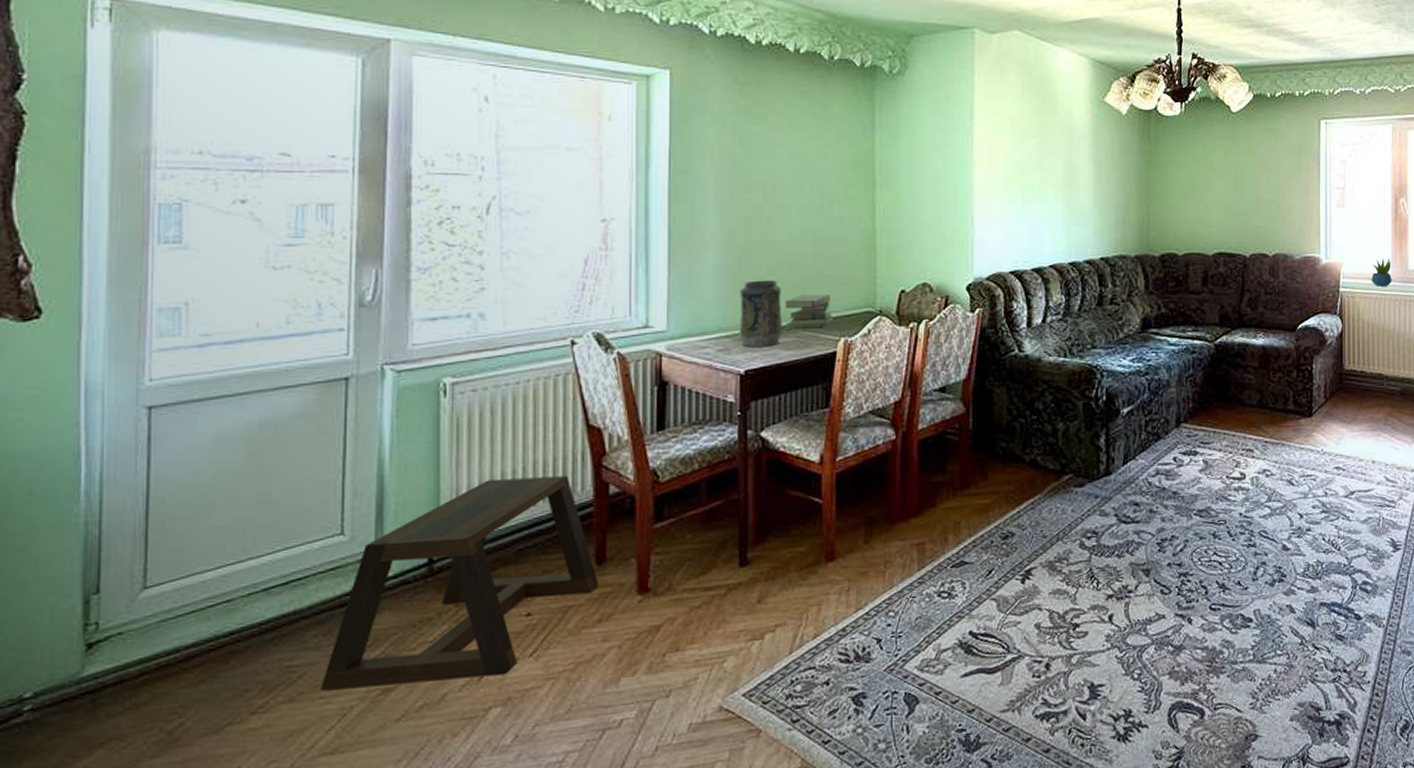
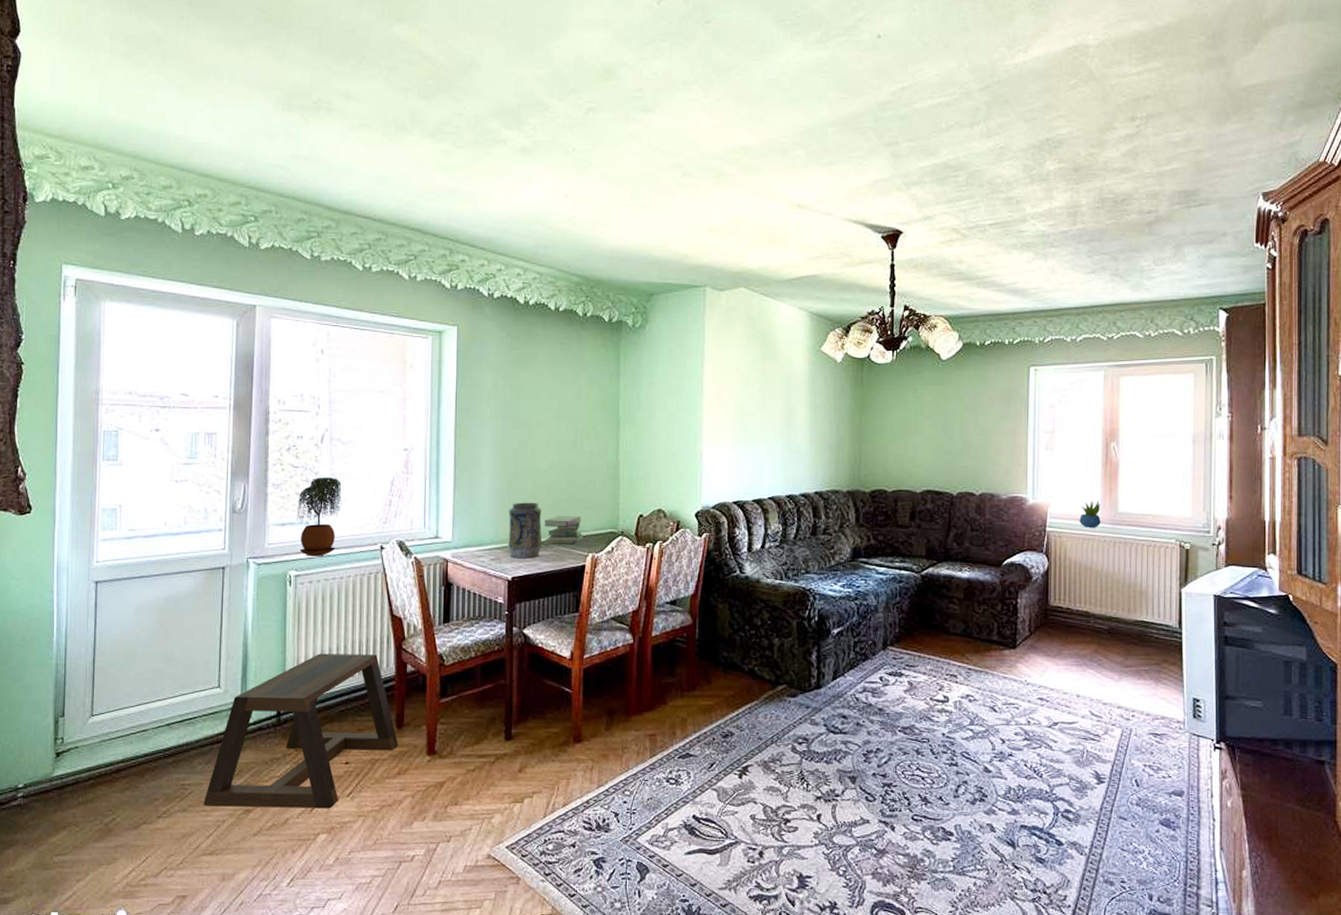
potted plant: none [452,256,517,358] -> present [296,477,342,556]

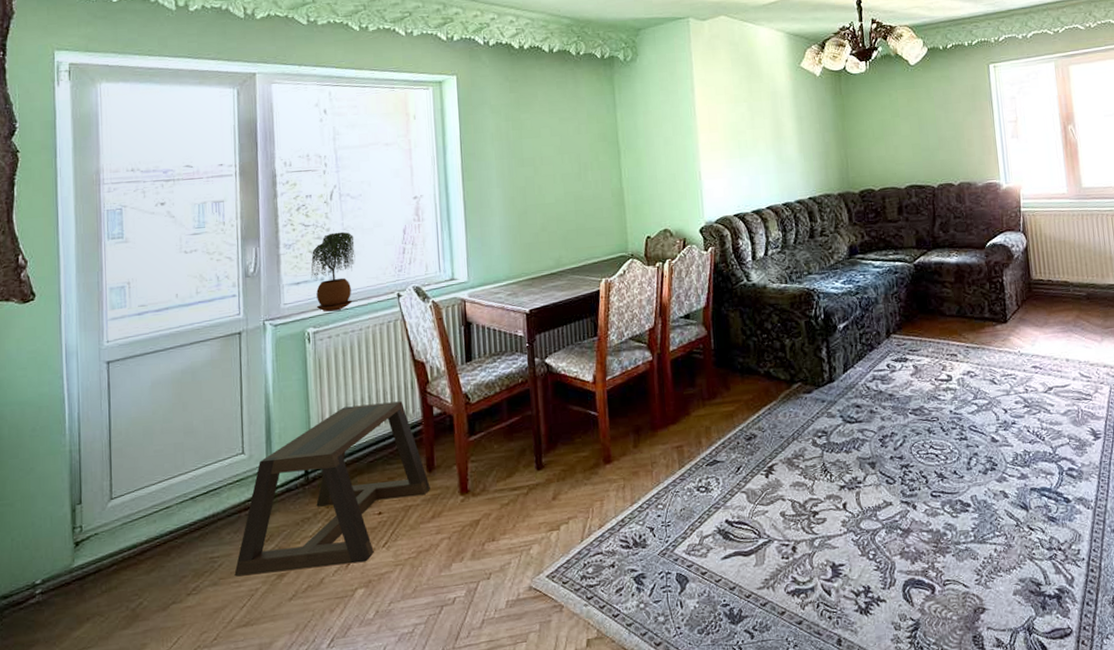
decorative vase: present [507,502,543,559] -> none [521,235,557,292]
books: present [544,515,583,545] -> none [556,244,595,274]
succulent plant: present [1079,500,1101,527] -> none [1049,178,1068,204]

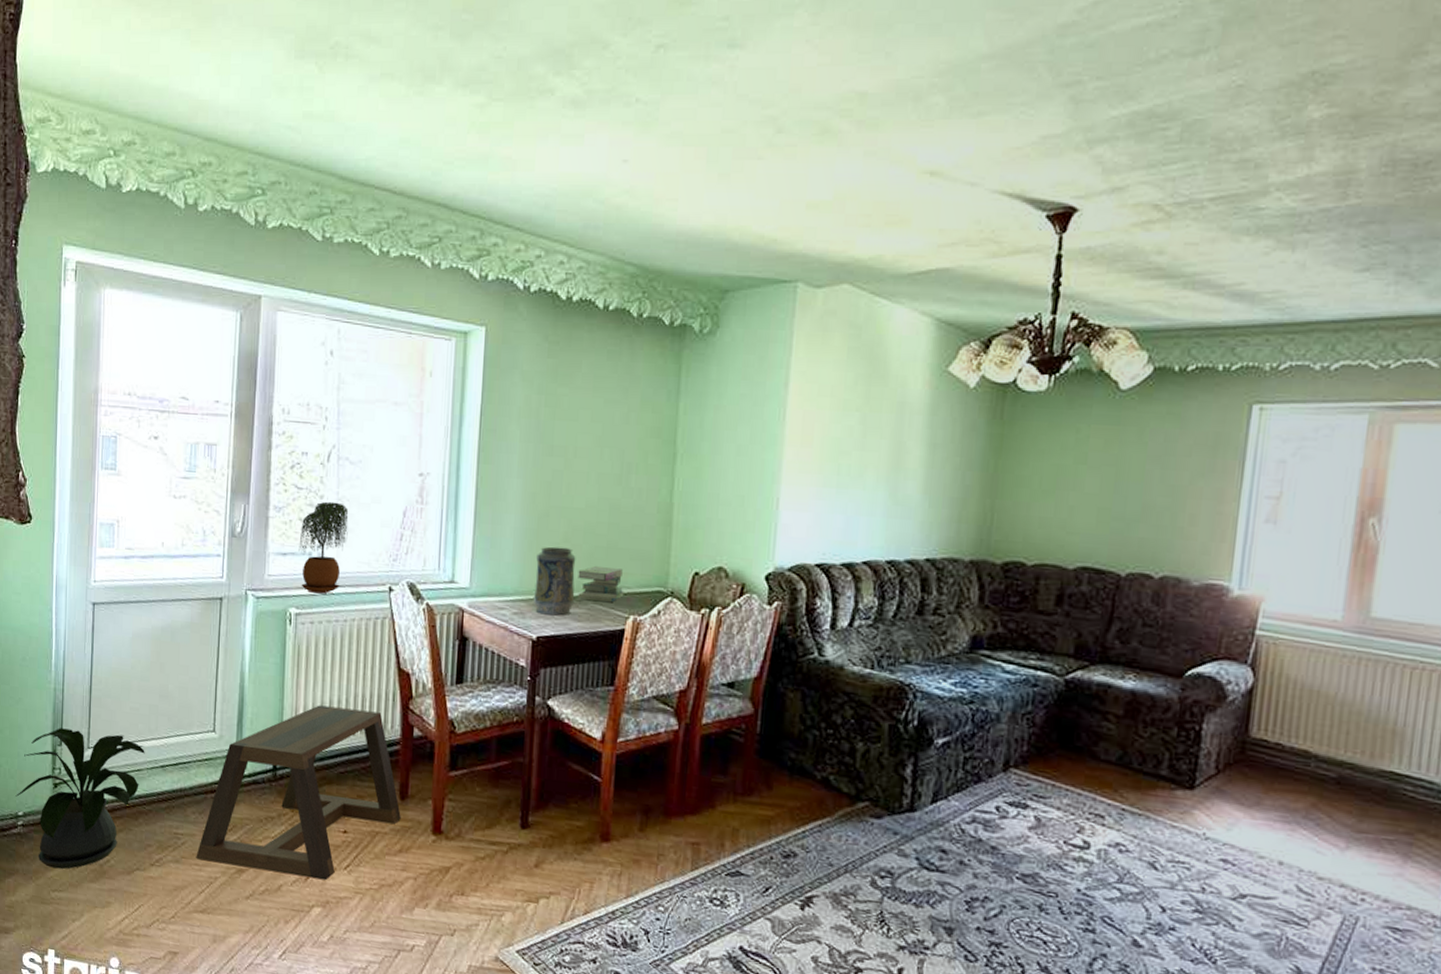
house plant: none [31,478,173,628] -> present [15,728,145,869]
decorative vase: none [521,235,557,292] -> present [533,546,576,616]
books: none [556,244,595,274] -> present [578,565,624,603]

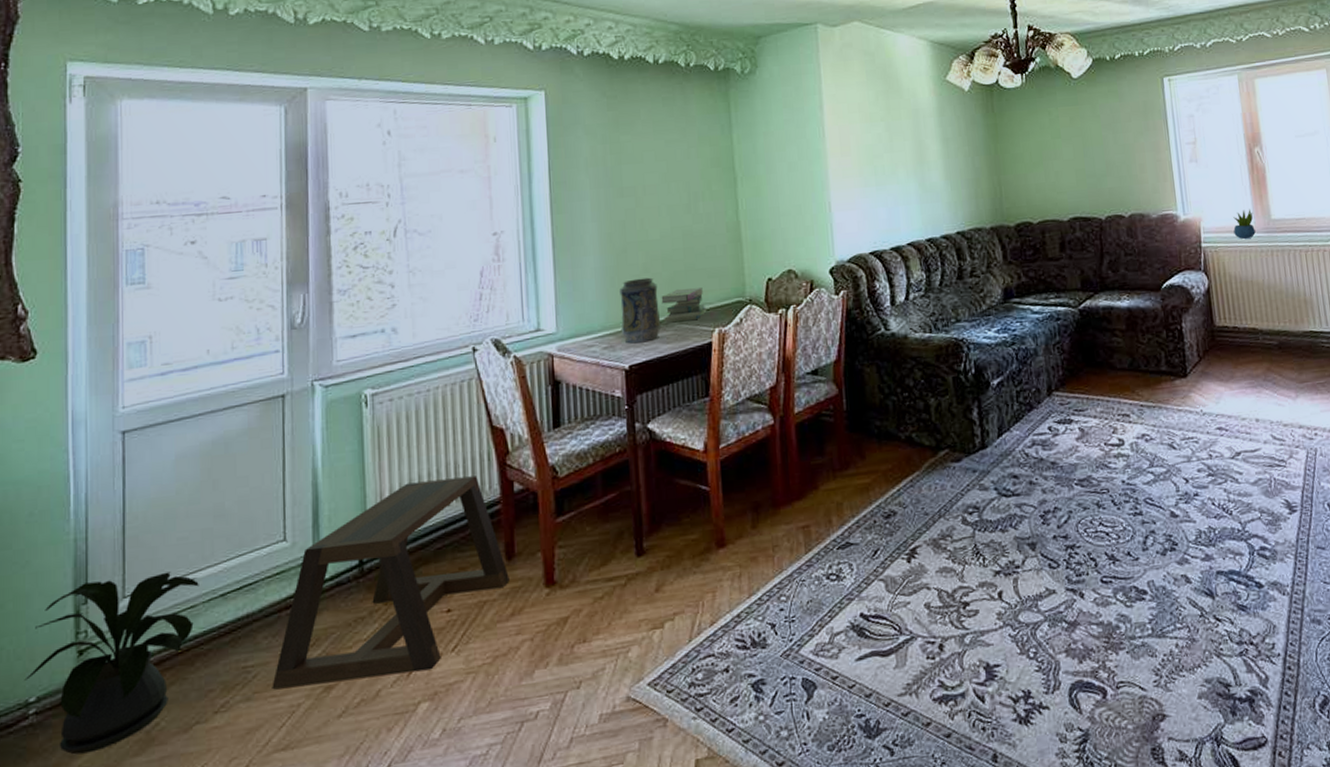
potted plant: present [298,501,349,594] -> none [369,274,423,370]
succulent plant: none [1307,597,1344,636] -> present [1233,209,1256,239]

